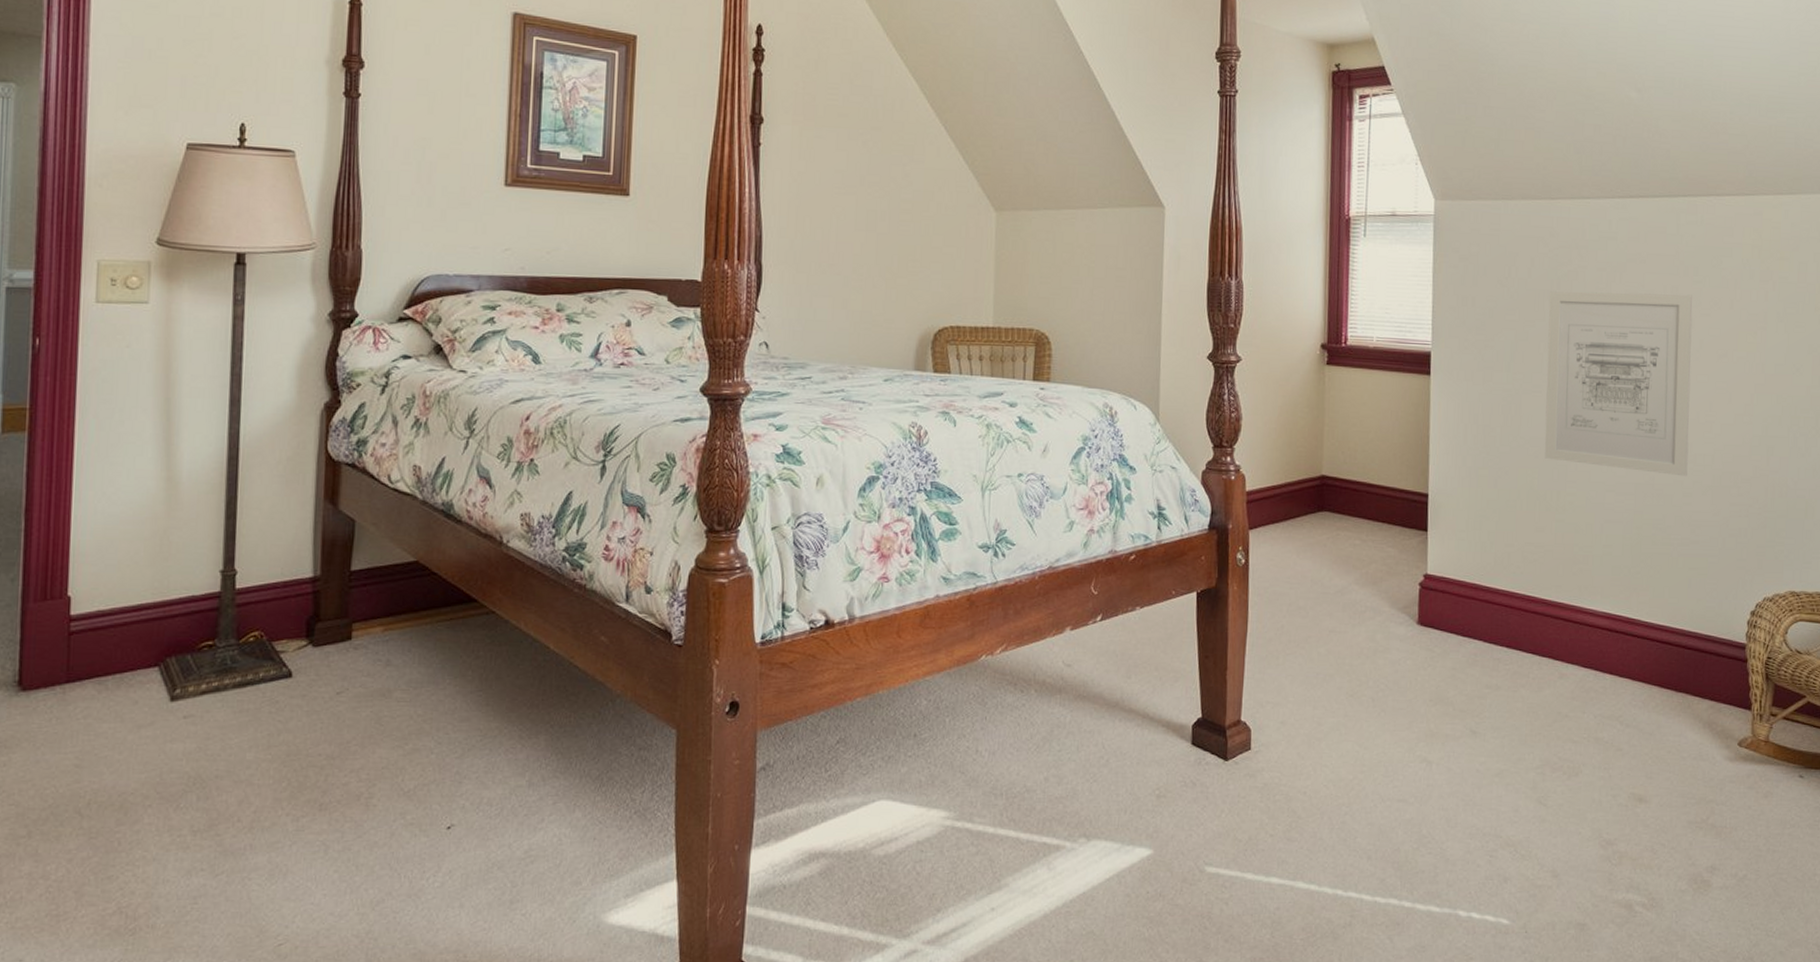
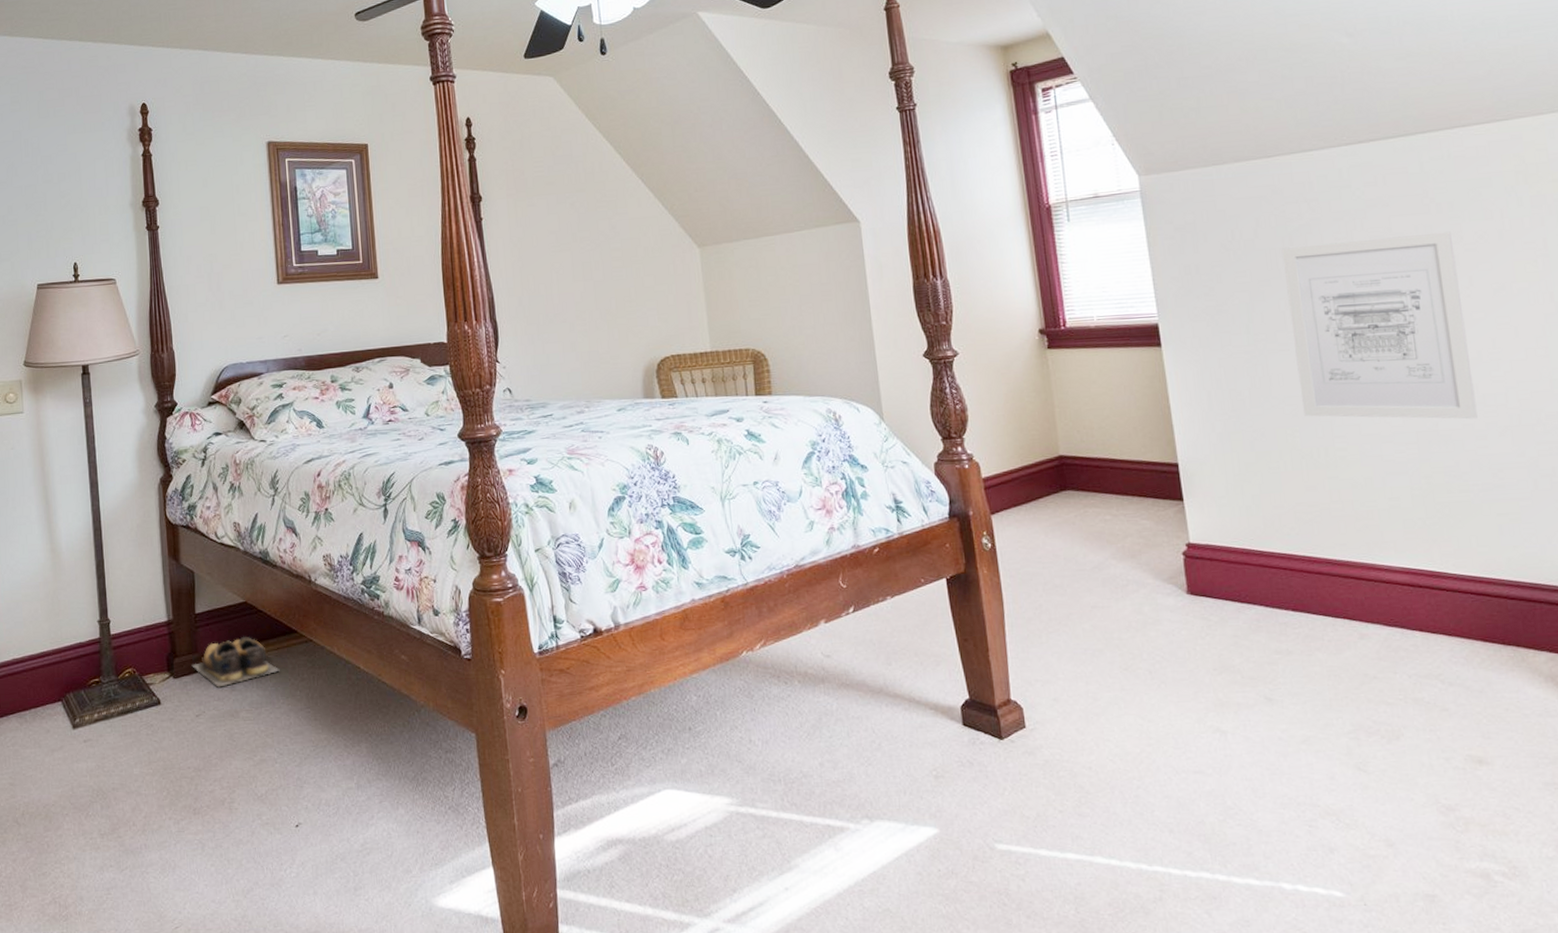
shoes: none [338,601,450,661] -> present [191,636,280,688]

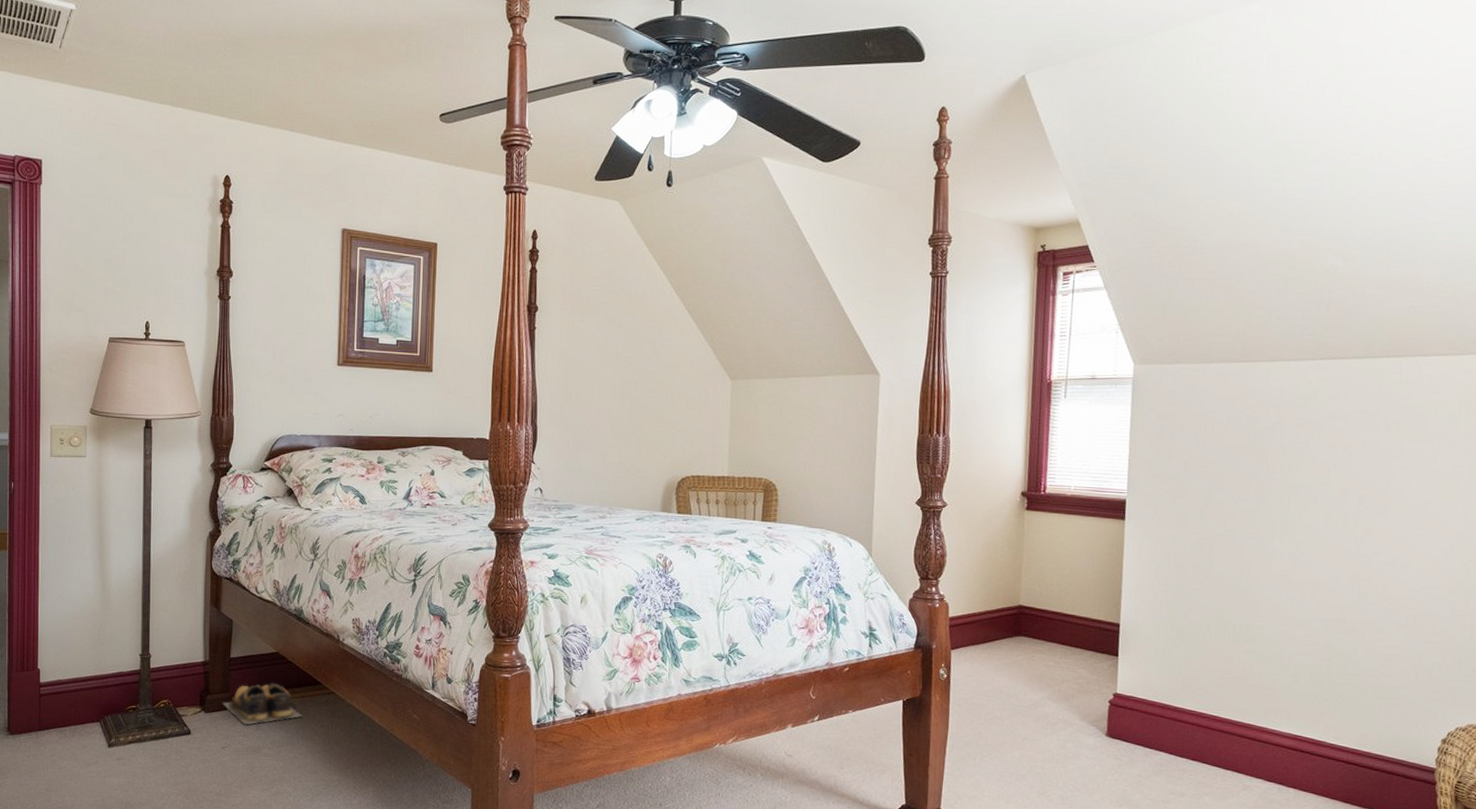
wall art: present [1281,231,1478,419] -> none [1235,445,1394,615]

